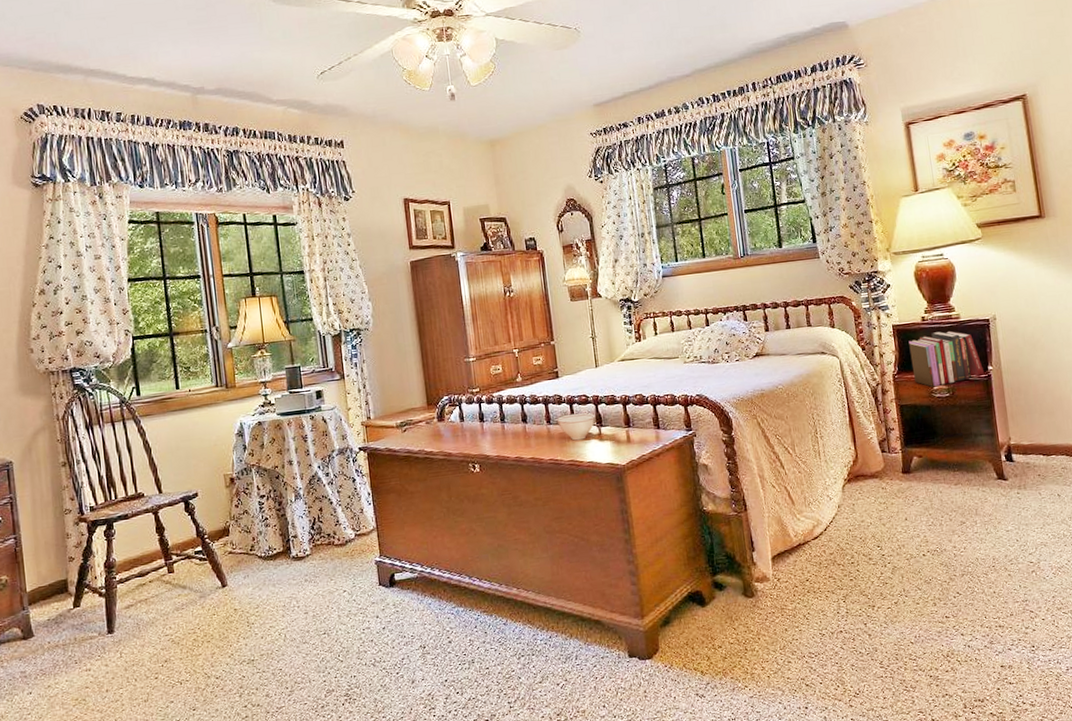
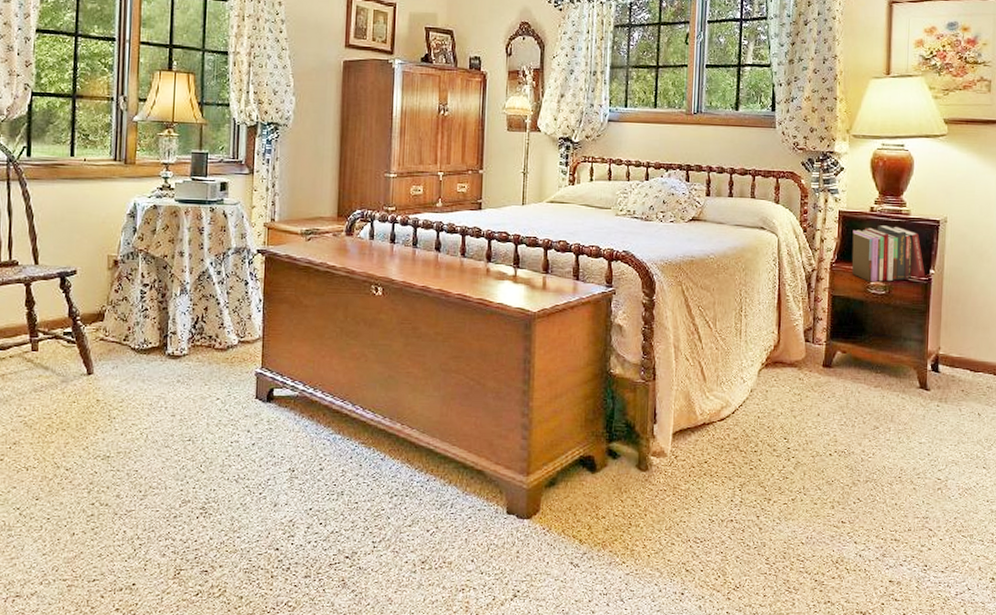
bowl: present [557,413,596,441] -> none [473,249,514,279]

